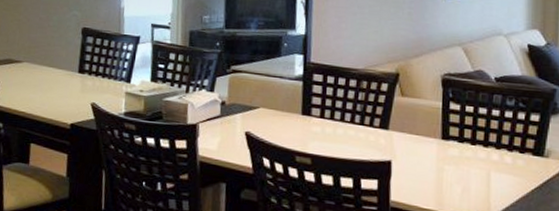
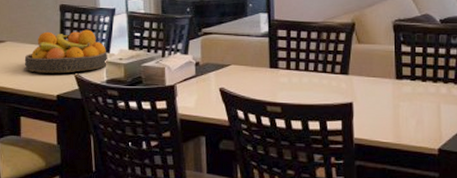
fruit bowl: none [39,55,128,101] -> present [24,29,107,73]

